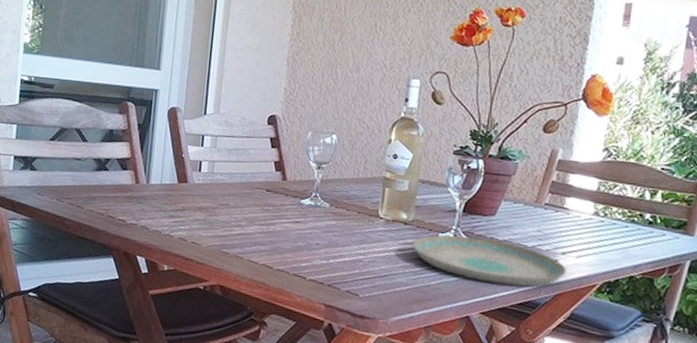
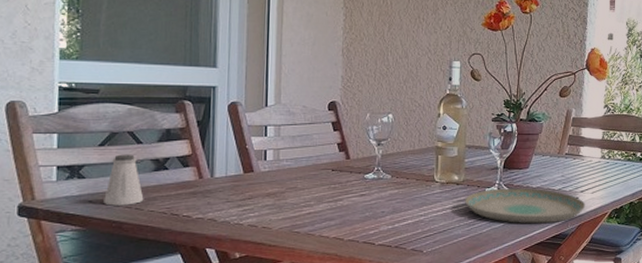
saltshaker: none [50,150,85,202] -> present [104,154,144,206]

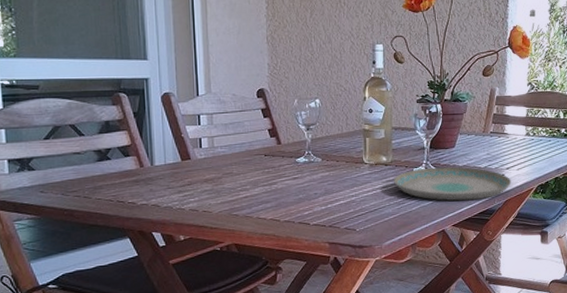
saltshaker: present [104,154,144,206] -> none [54,146,91,195]

